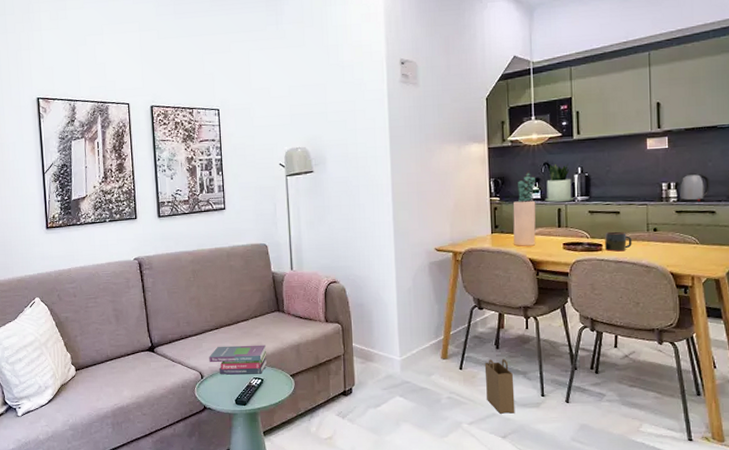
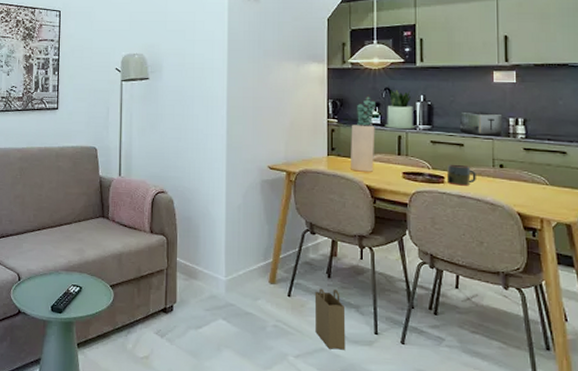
books: present [209,344,267,375] -> none [28,248,88,282]
toaster: none [615,179,656,203] -> present [459,111,503,136]
kettle: present [679,172,711,202] -> none [528,109,561,140]

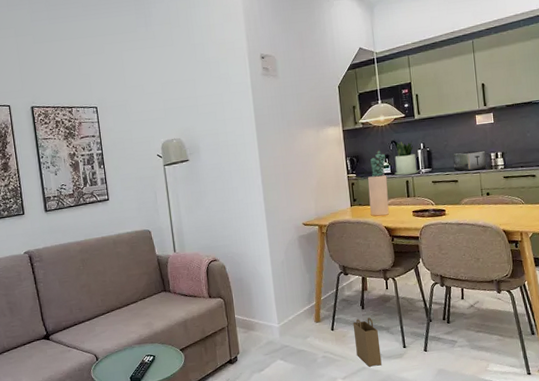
mug: present [447,164,476,186] -> none [447,197,470,216]

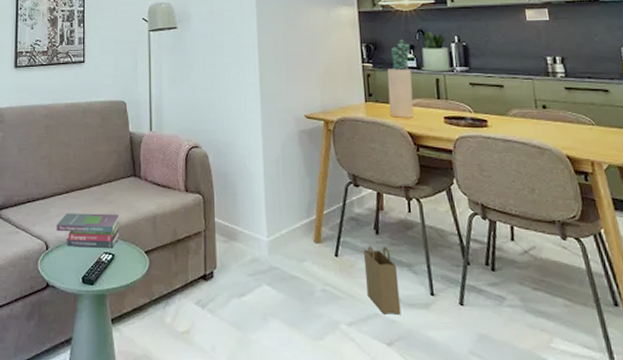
books: none [102,323,157,356] -> present [56,212,120,249]
toaster: present [453,150,487,172] -> none [496,51,542,76]

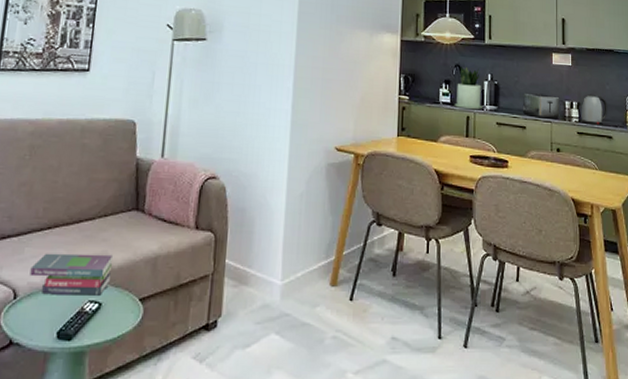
shopping bag: present [363,246,401,315] -> none [378,289,410,360]
vase: present [387,37,414,119] -> none [420,70,447,157]
toaster: none [496,51,542,76] -> present [522,92,560,119]
kettle: none [567,47,600,78] -> present [581,93,608,125]

